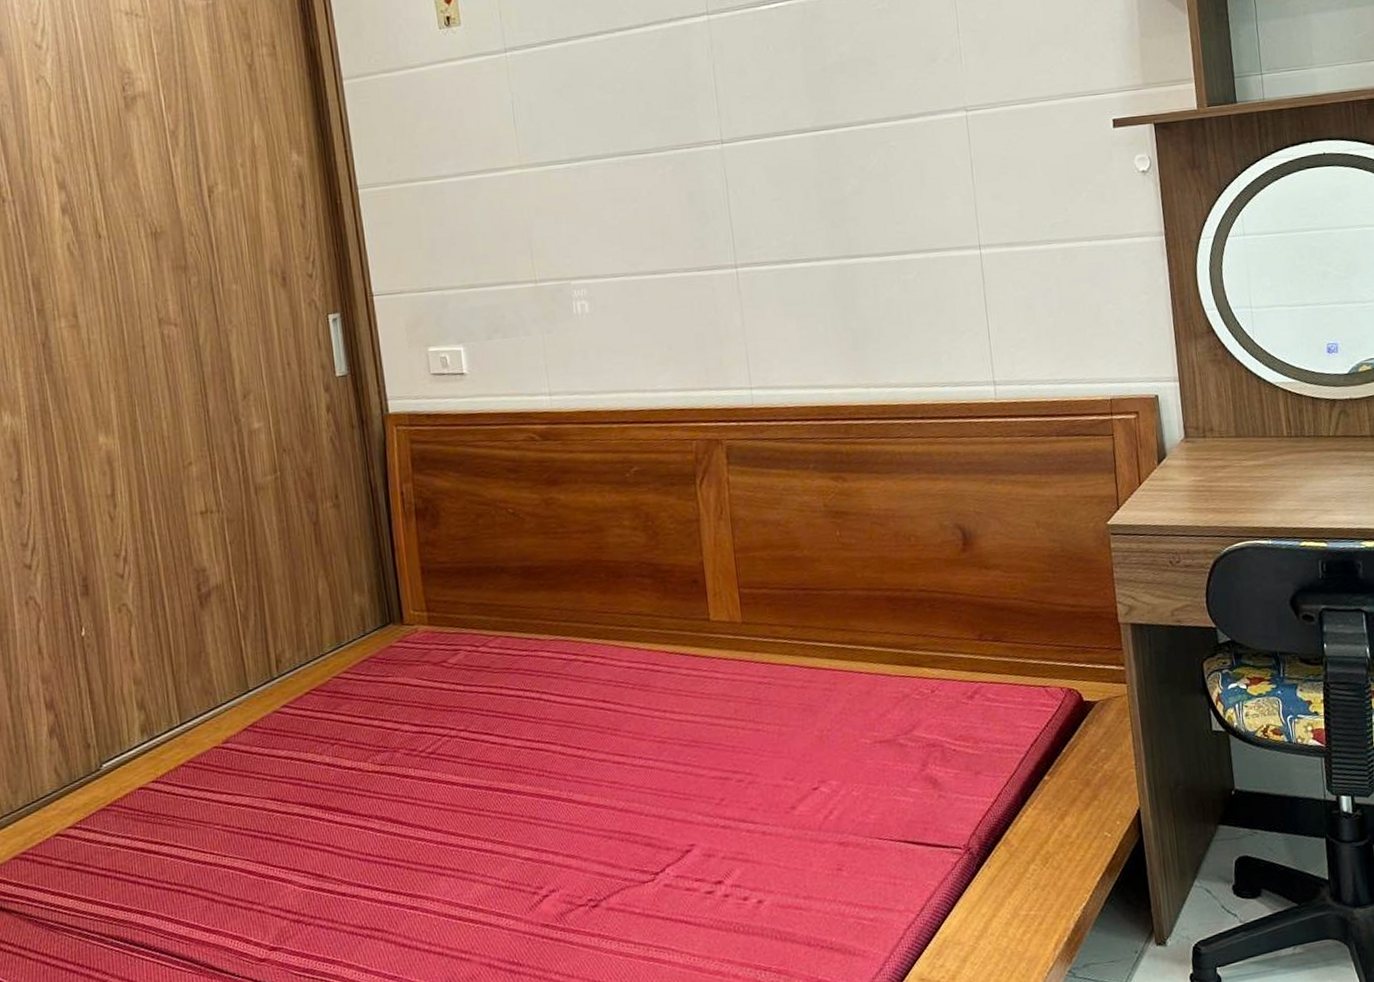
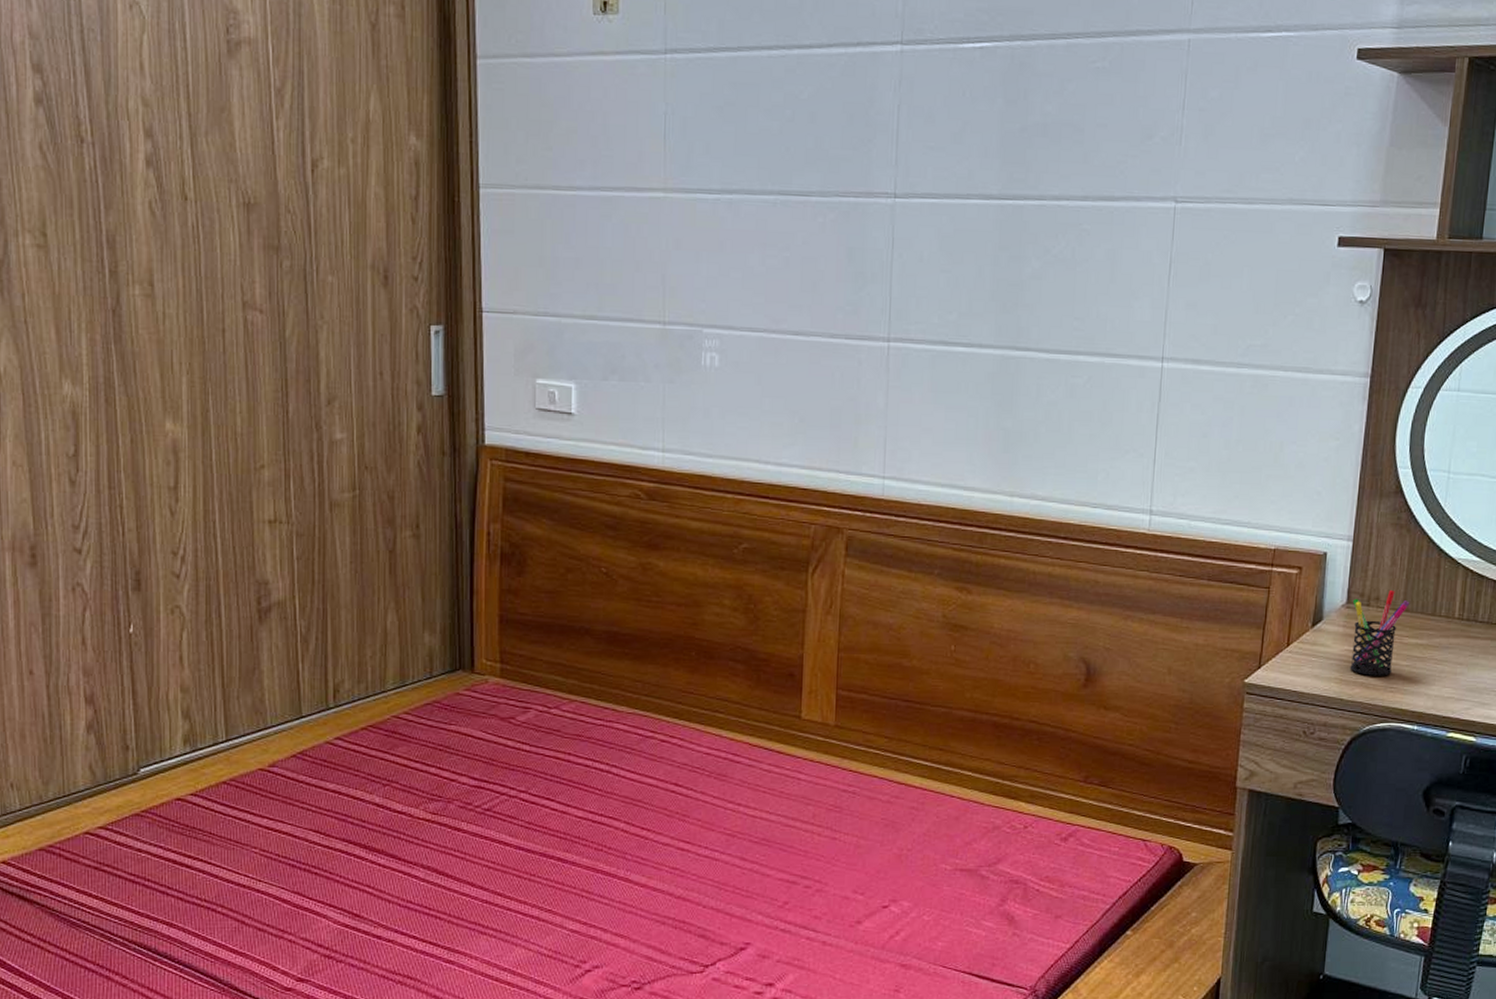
pen holder: none [1189,419,1241,501] -> present [1350,589,1410,676]

